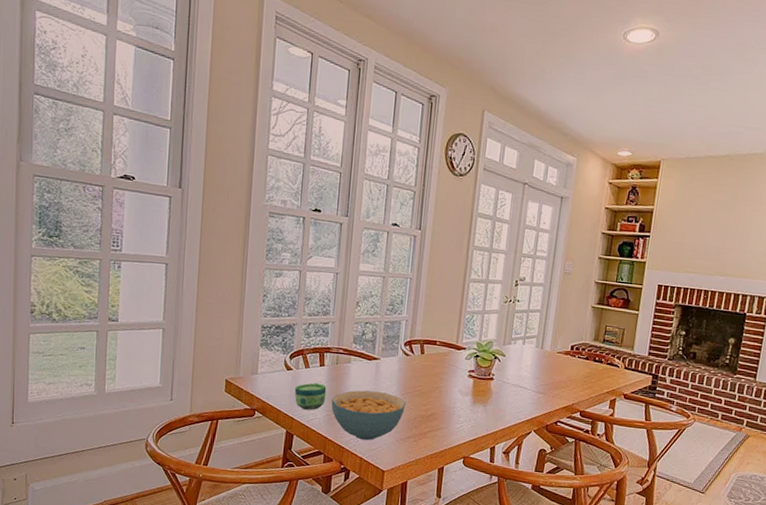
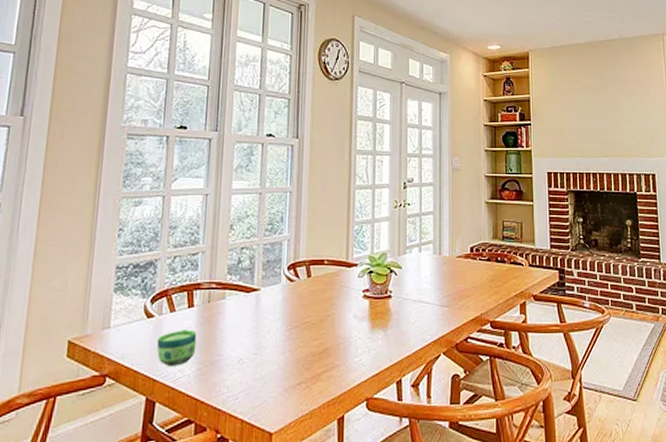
cereal bowl: present [331,390,406,441] -> none [203,330,293,396]

